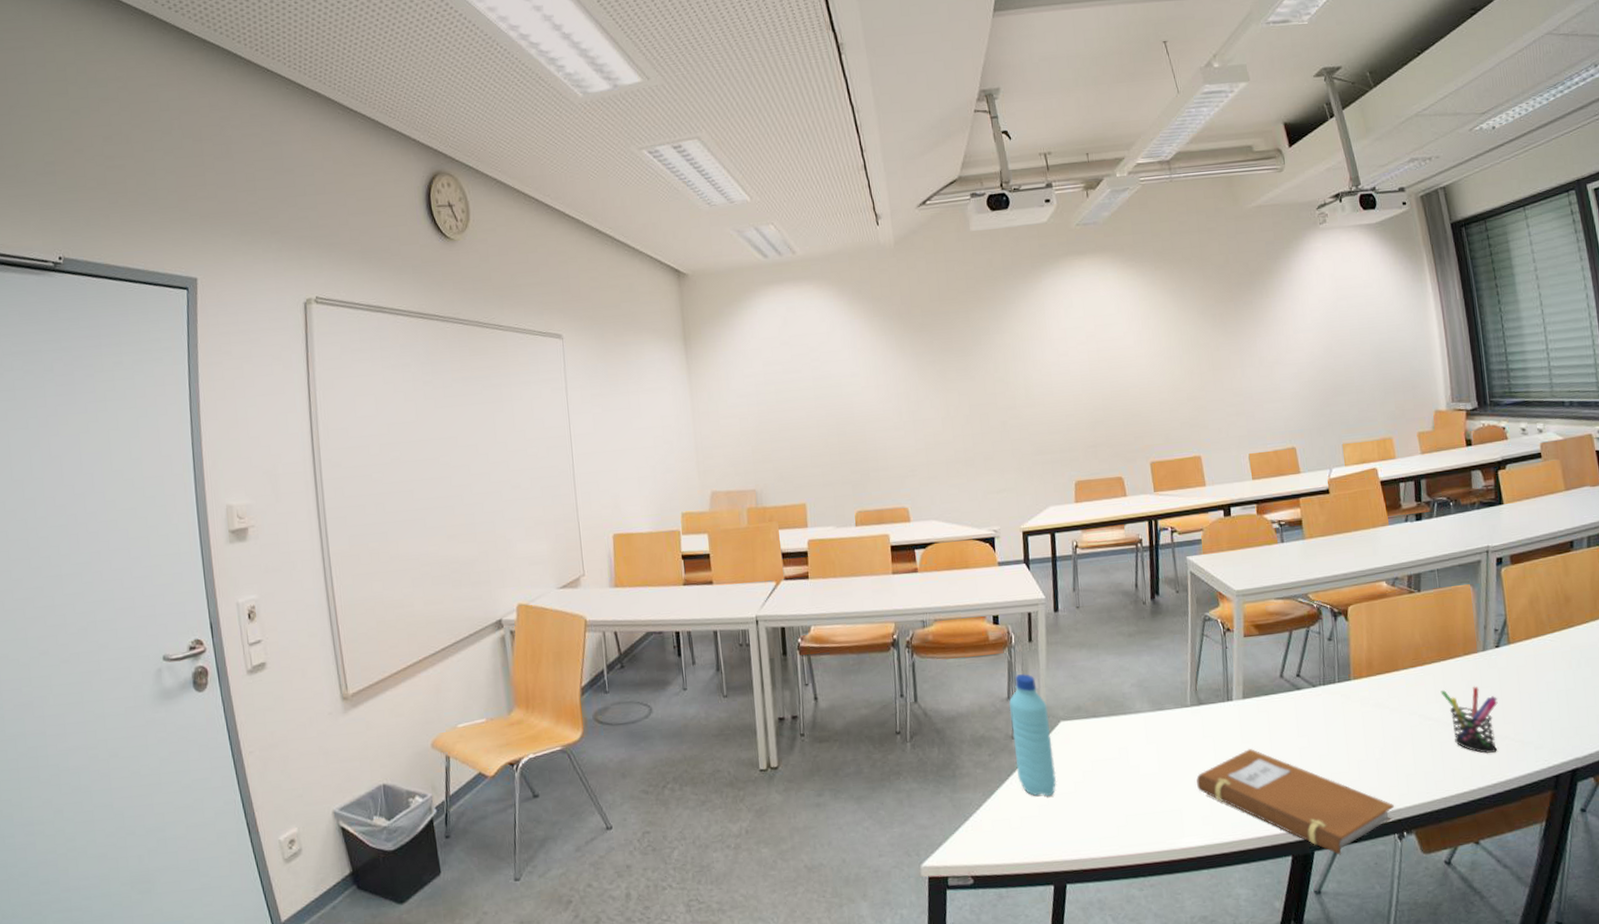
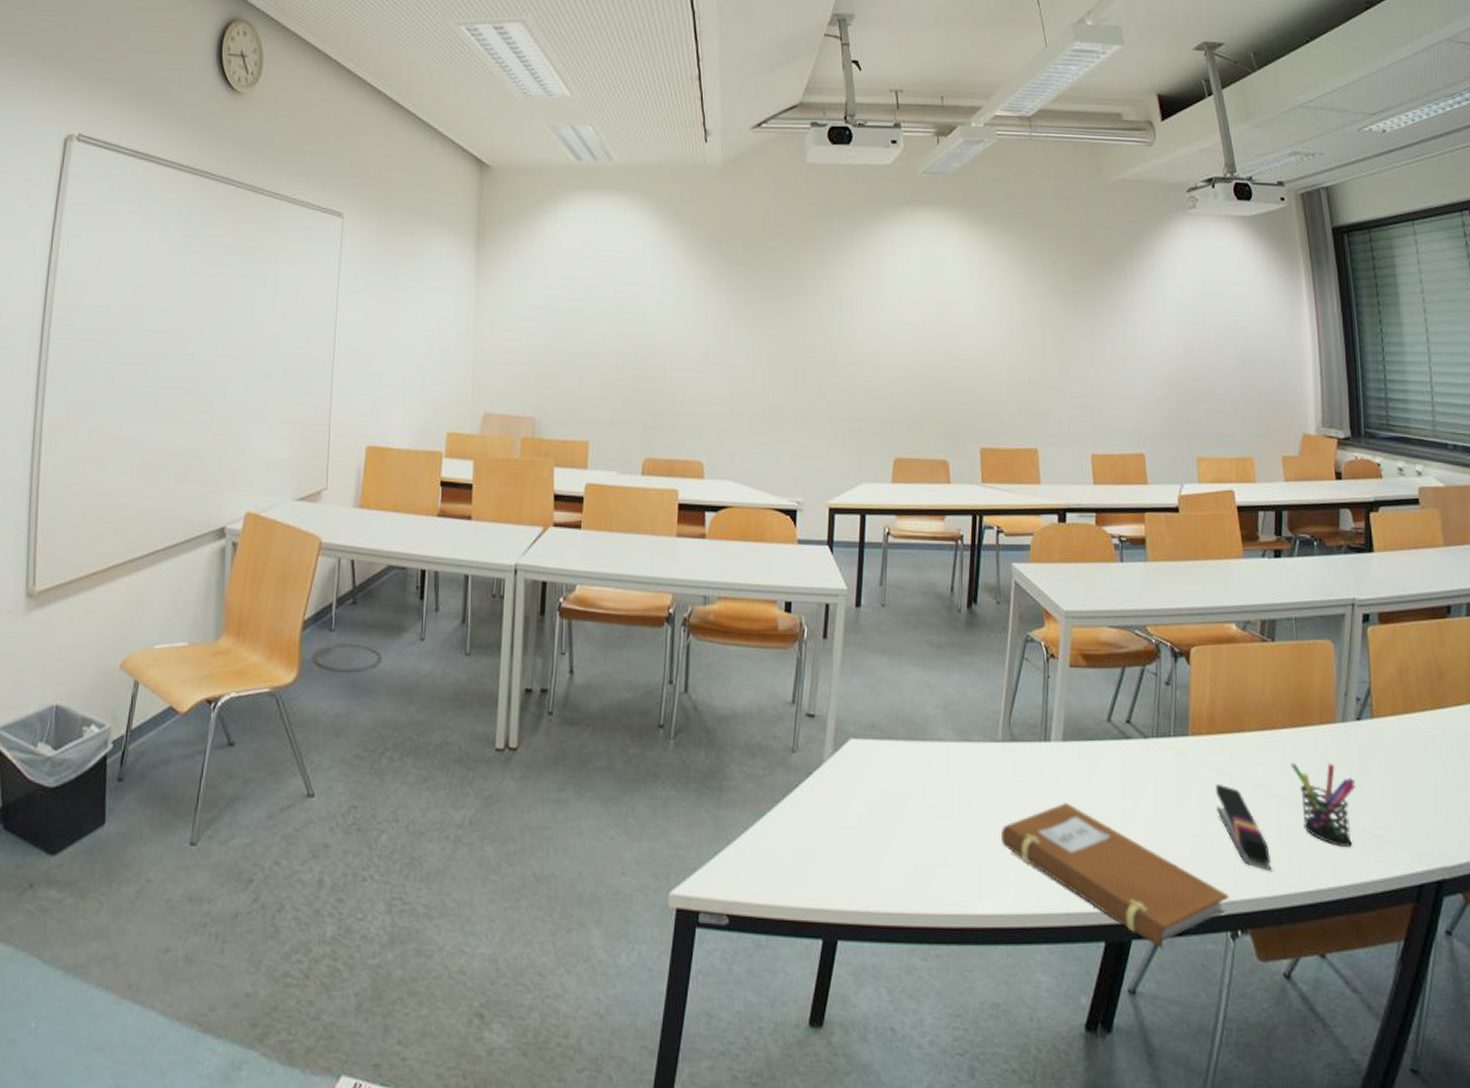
water bottle: present [1009,673,1057,797] -> none [792,674,839,829]
stapler: none [1377,716,1430,781] -> present [1216,785,1272,872]

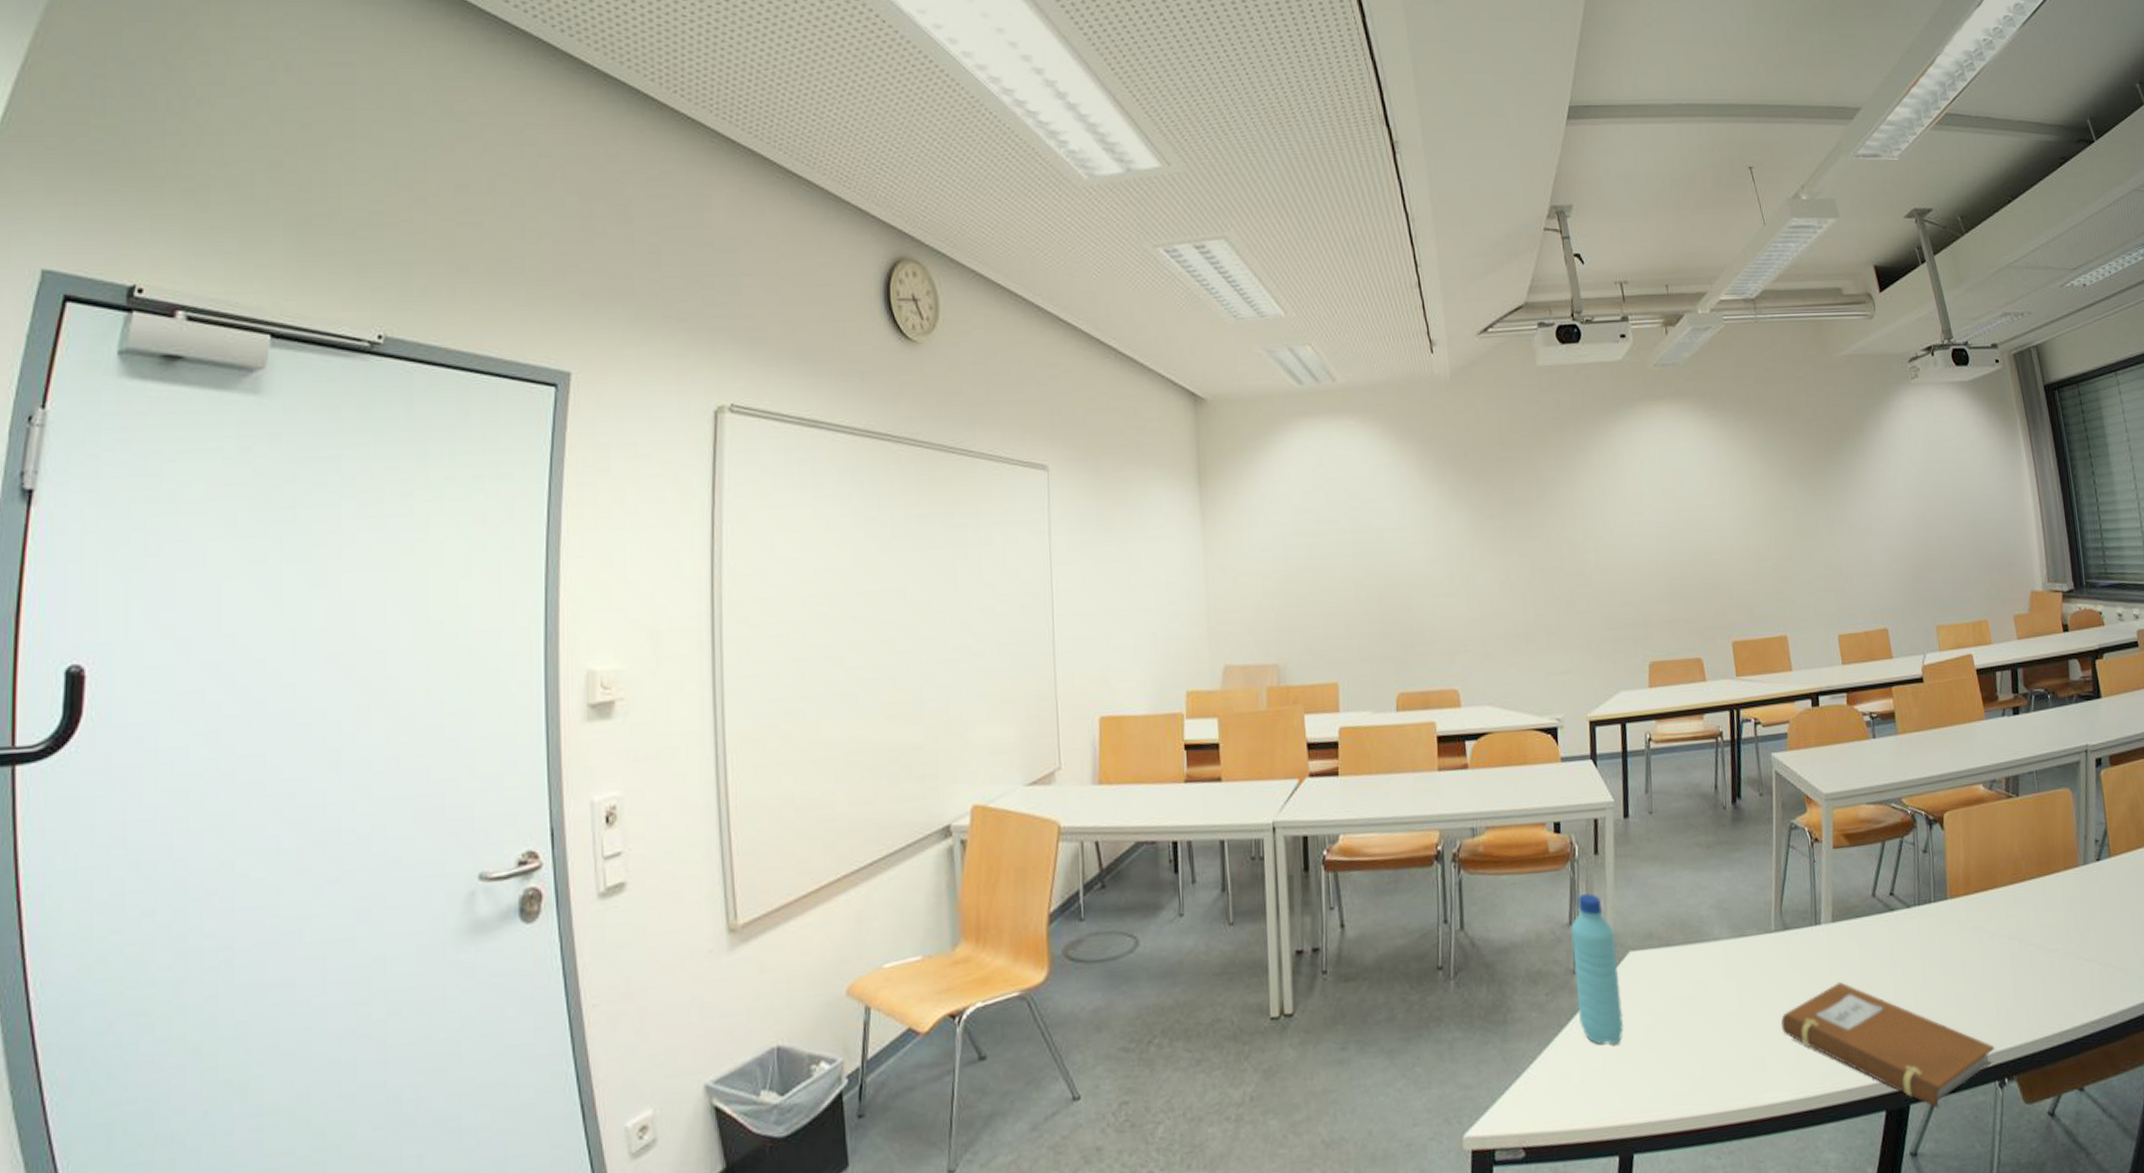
water bottle: none [792,674,839,829] -> present [1570,892,1624,1045]
stapler: present [1216,785,1272,872] -> none [1975,941,2031,1018]
pen holder: present [1290,763,1356,848] -> none [2041,905,2100,985]

